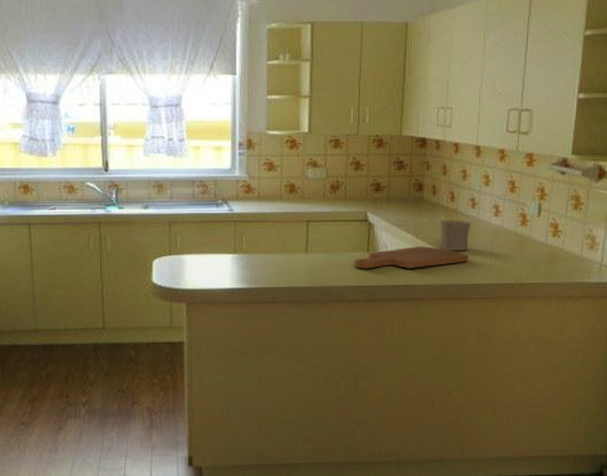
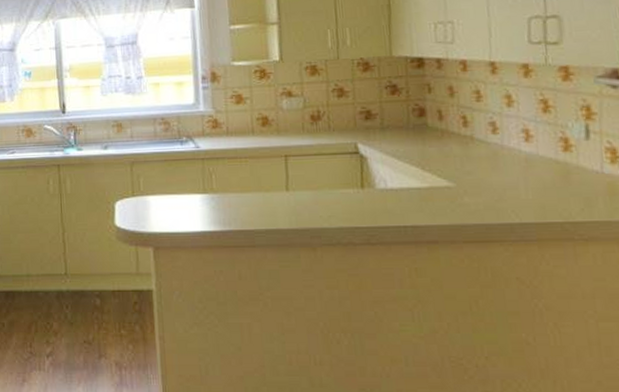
cutting board: present [353,246,469,269] -> none [345,180,496,208]
cup: present [440,219,471,252] -> none [453,147,494,185]

